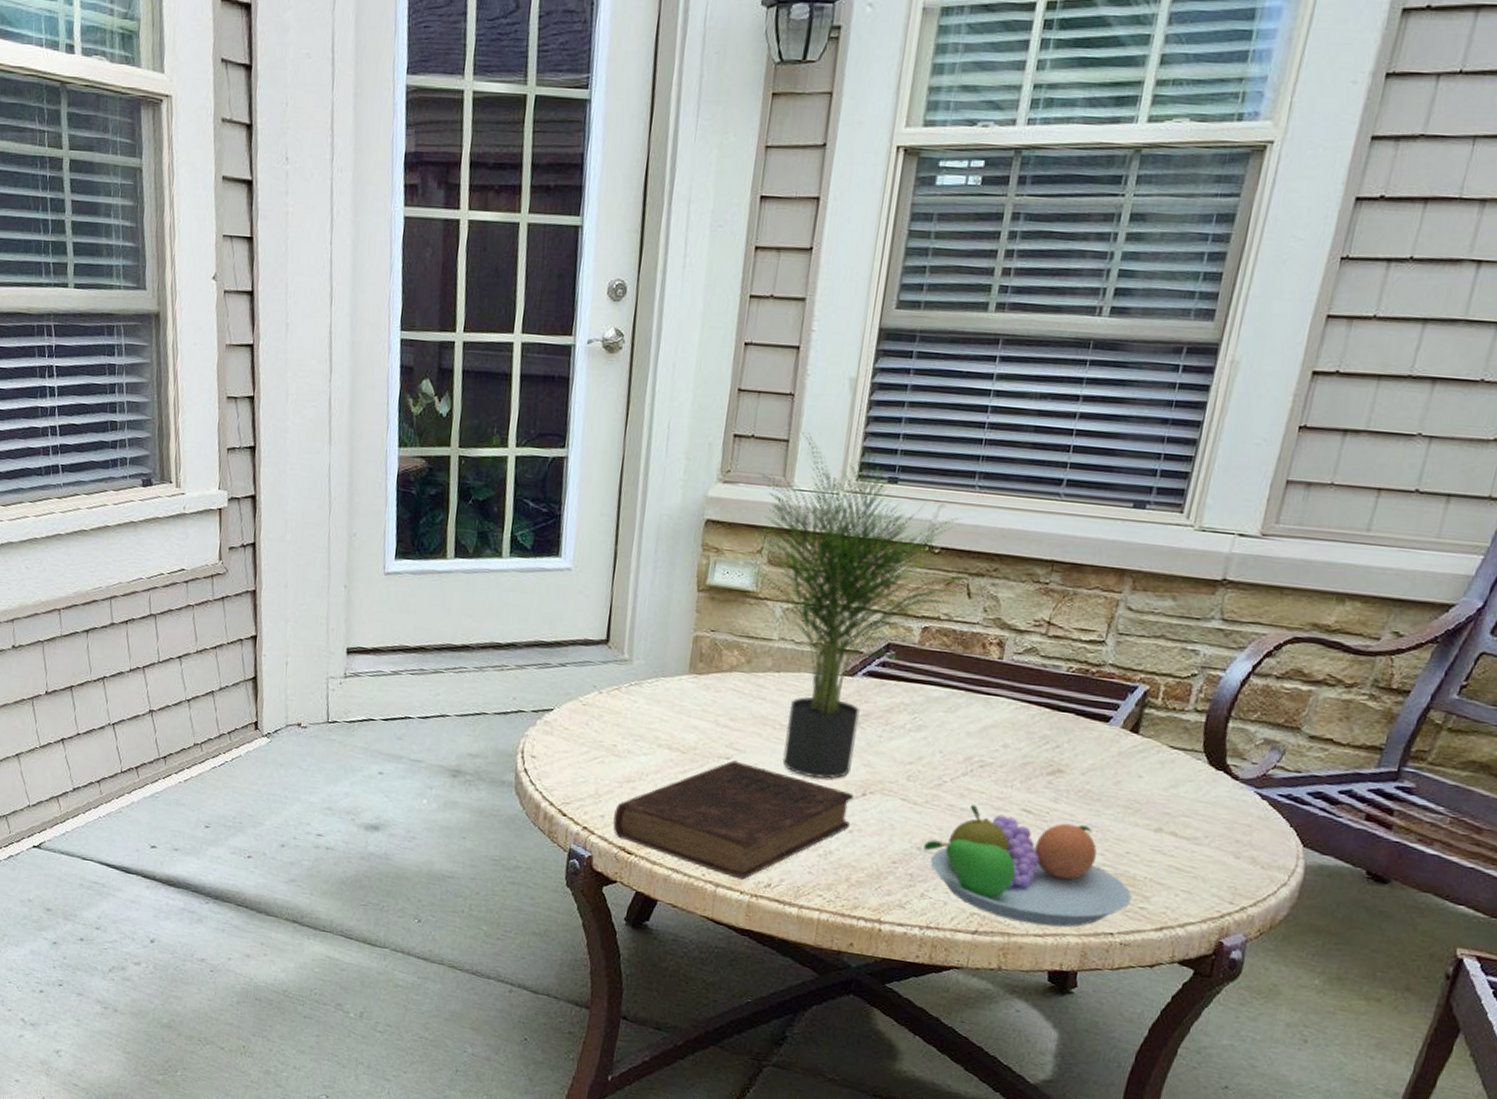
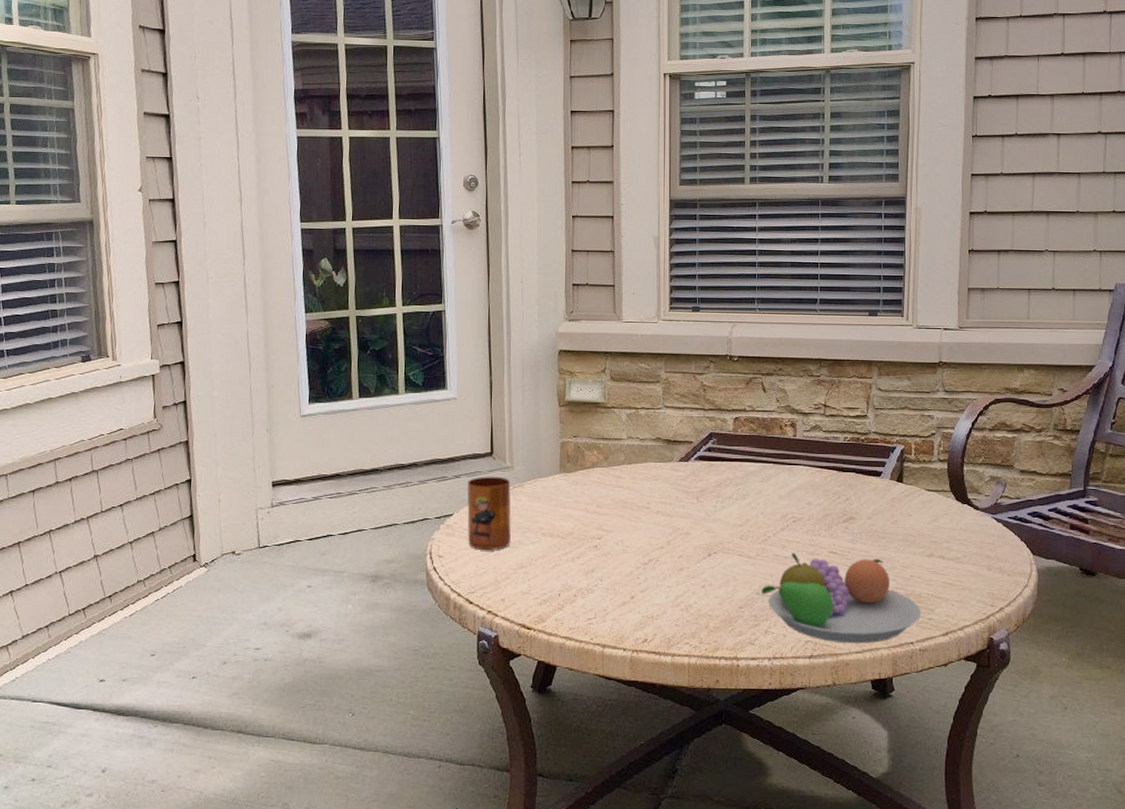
mug: none [568,667,627,757] -> present [467,476,511,551]
book: present [613,760,854,880] -> none [512,540,703,639]
potted plant: present [746,429,983,779] -> none [595,276,772,547]

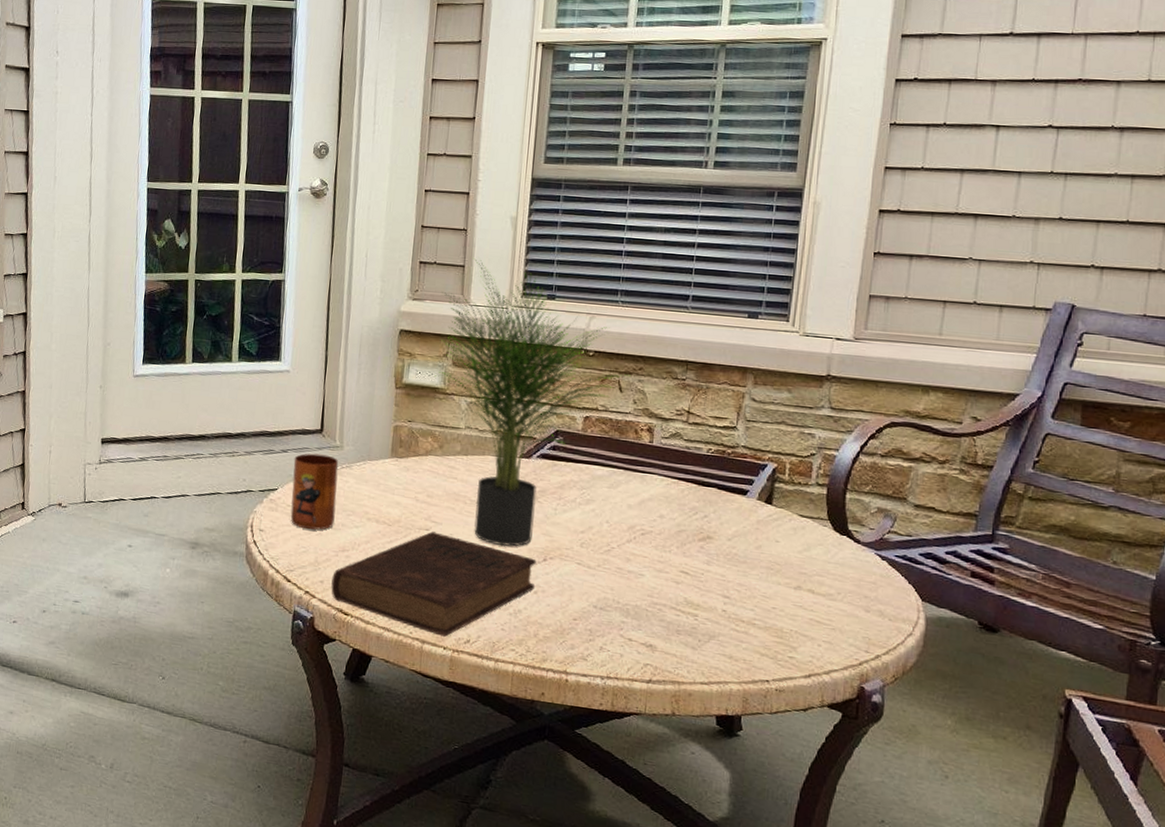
book: none [512,540,703,639] -> present [331,531,537,637]
potted plant: none [595,276,772,547] -> present [435,257,631,547]
fruit bowl: present [761,553,922,644] -> none [599,567,782,676]

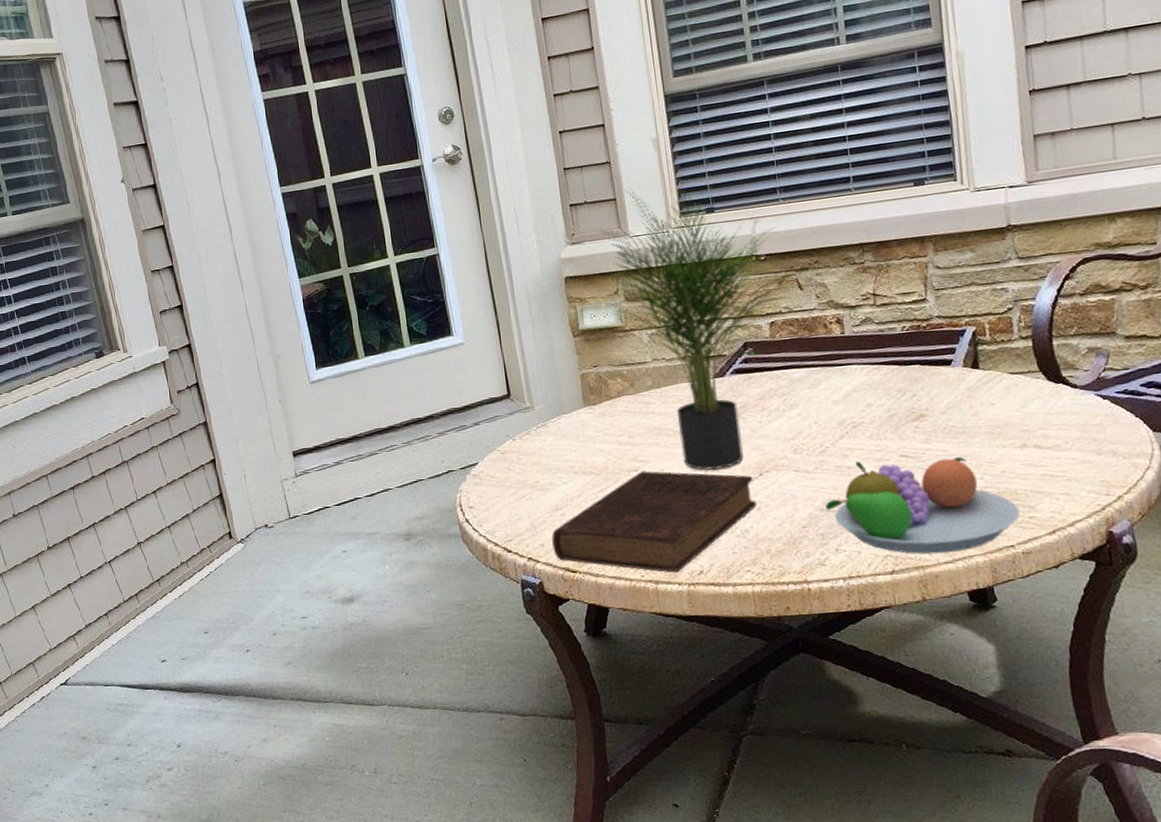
mug: present [290,453,339,530] -> none [487,418,542,497]
fruit bowl: none [599,567,782,676] -> present [825,457,1020,554]

